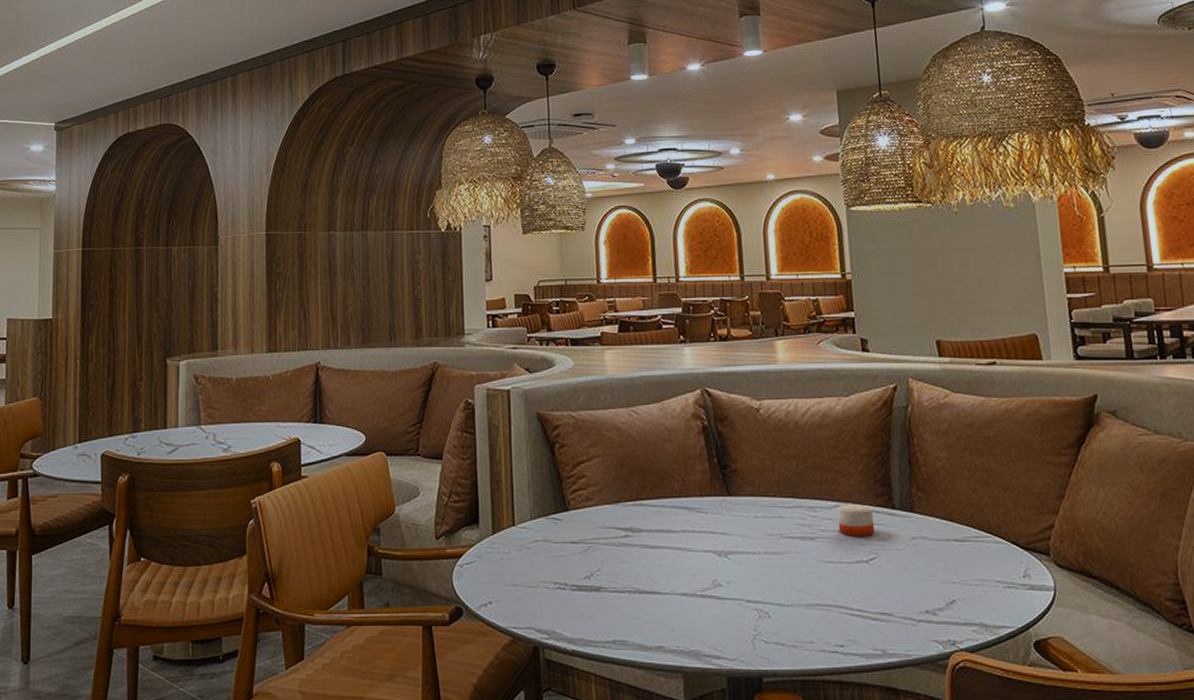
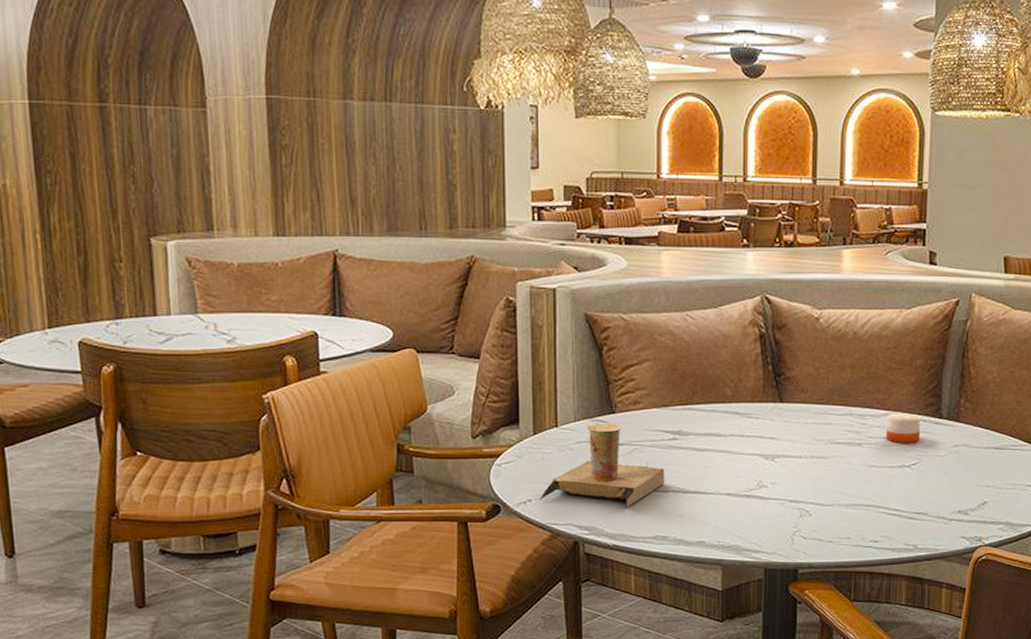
cup: none [499,520,620,609] -> present [539,423,665,507]

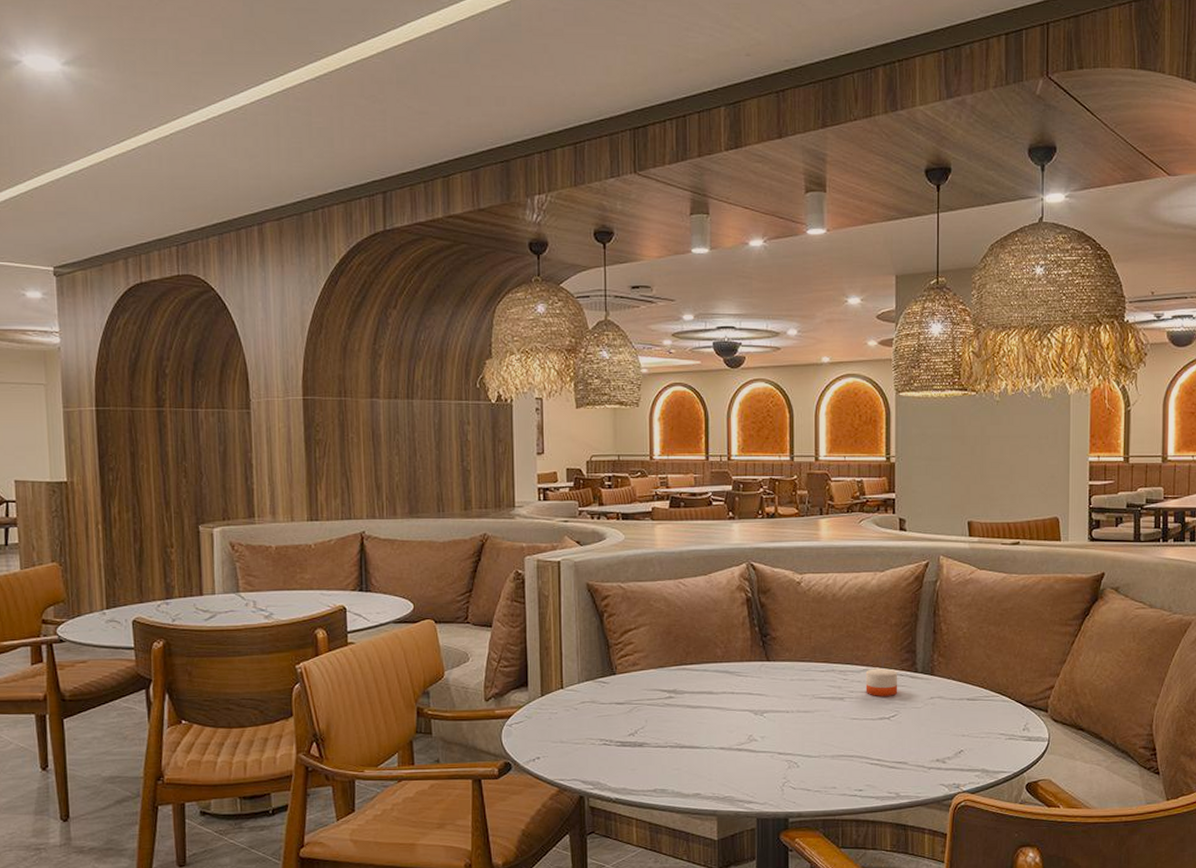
cup: present [539,423,665,507] -> none [547,683,662,762]

